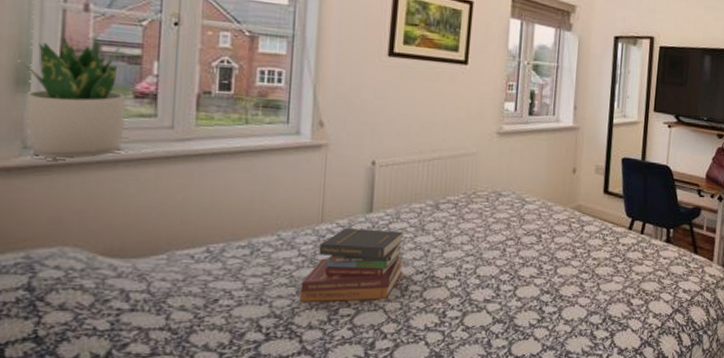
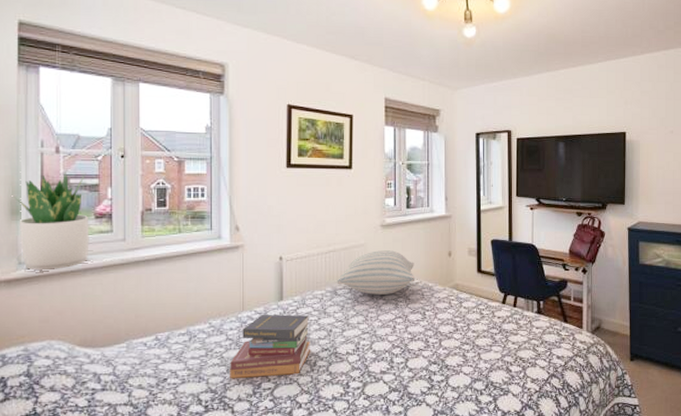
pillow: none [439,161,533,213] -> present [337,250,416,295]

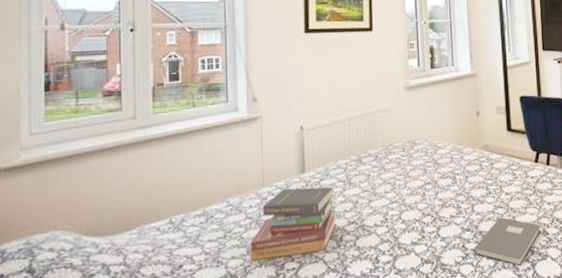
planter: present [13,171,89,271] -> none [15,48,97,157]
pillow: present [337,250,416,295] -> none [361,113,444,161]
book: none [439,353,504,400] -> present [474,217,541,267]

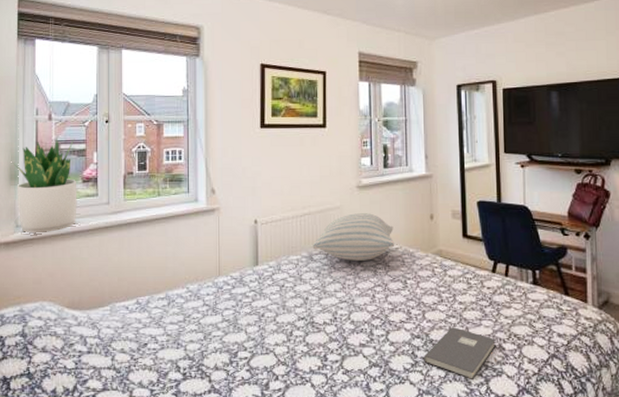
planter: none [15,48,97,157] -> present [12,137,77,234]
books: present [250,187,337,260] -> none [207,280,287,346]
pillow: none [361,113,444,161] -> present [312,213,395,261]

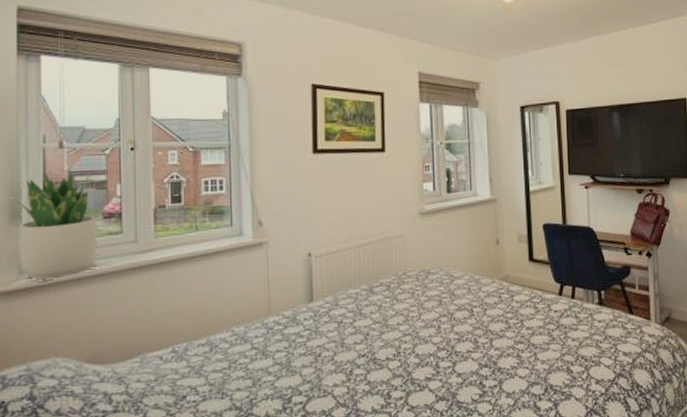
pillow: present [312,213,395,261] -> none [372,240,460,292]
book: present [424,327,496,381] -> none [492,353,564,406]

